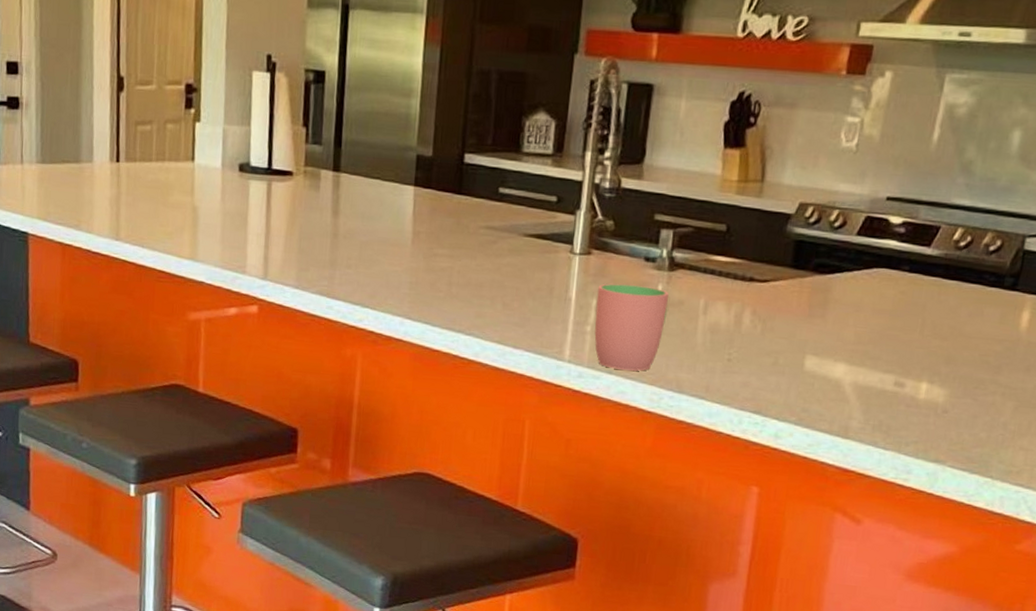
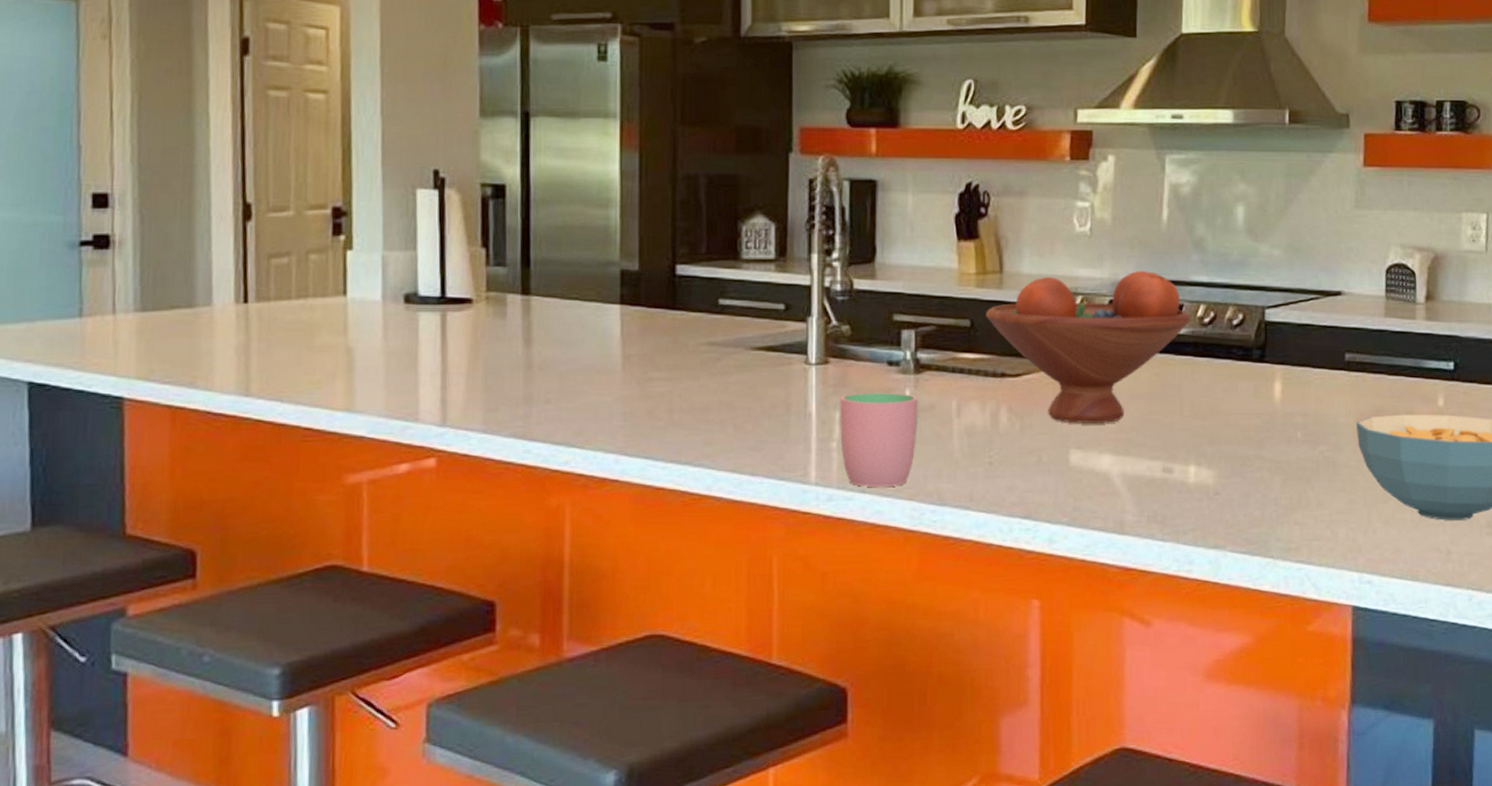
fruit bowl: none [742,188,947,334] -> present [986,270,1191,425]

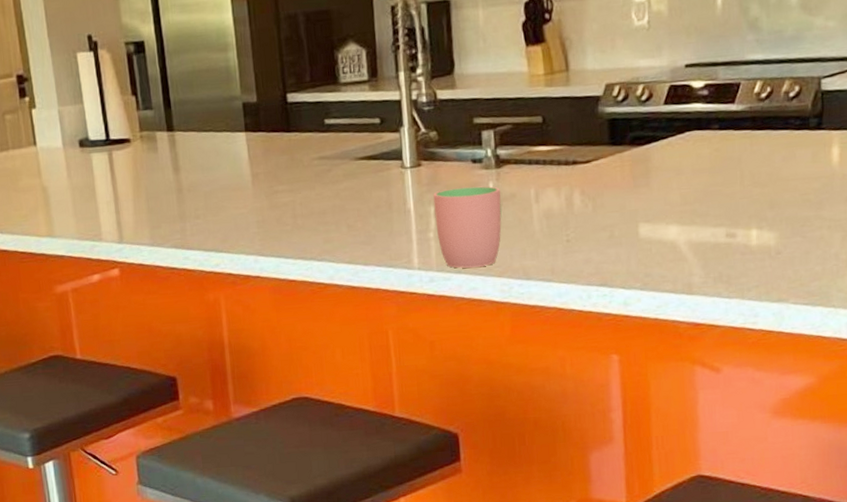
fruit bowl: present [986,270,1191,425] -> none [556,55,748,200]

